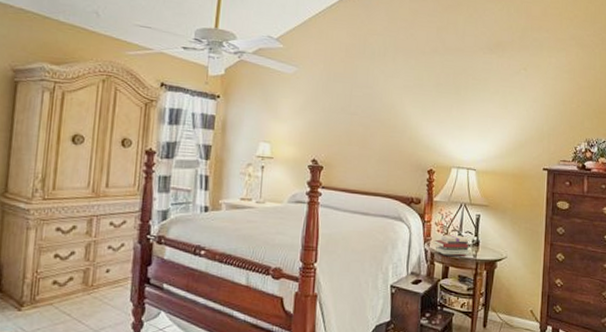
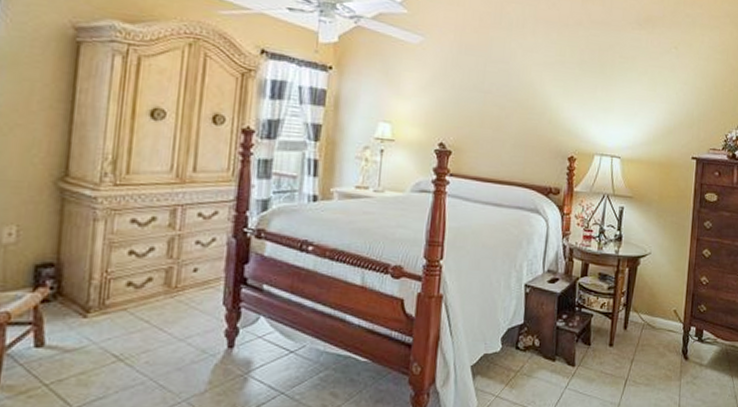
books: present [434,234,470,256] -> none [573,228,612,252]

